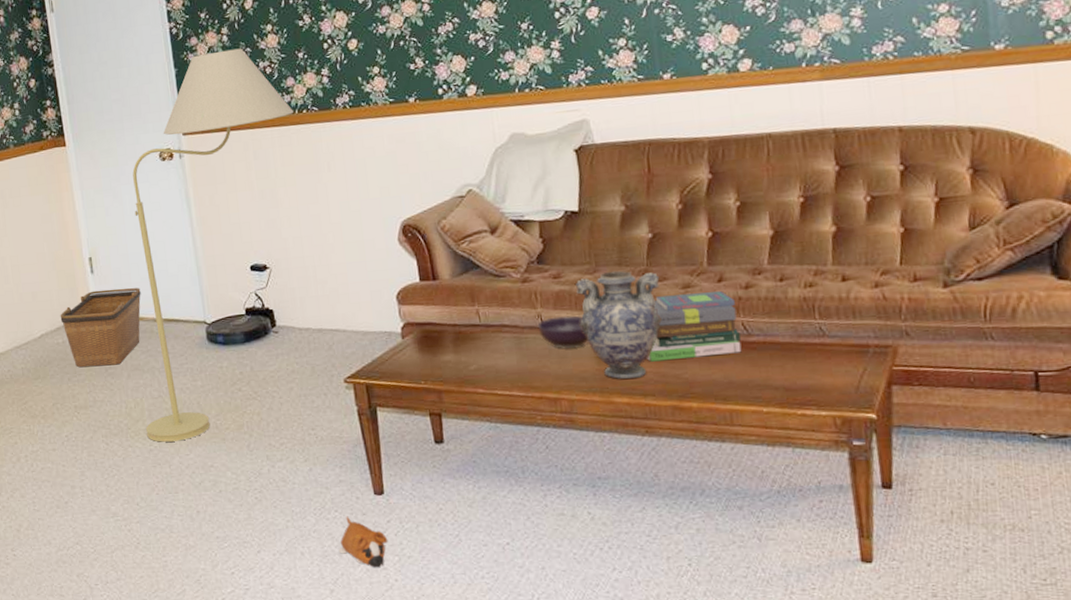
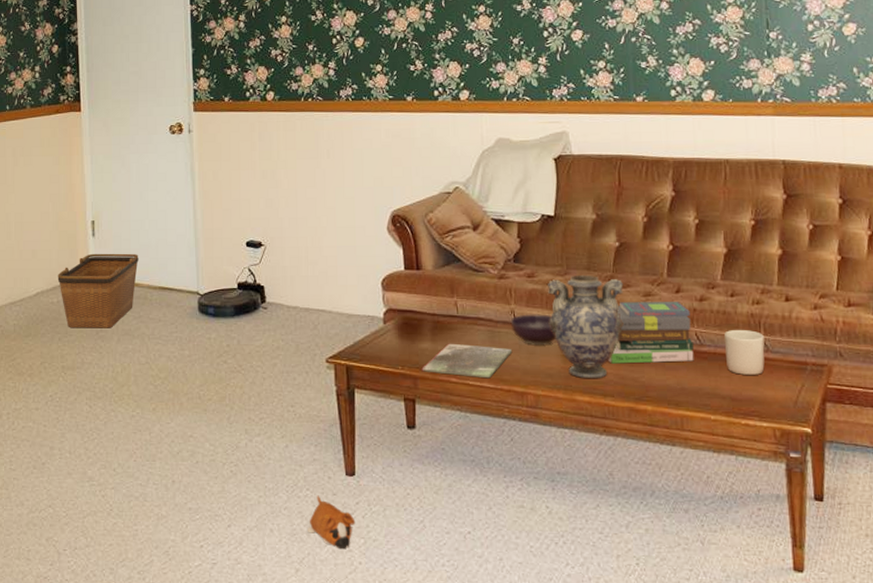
floor lamp: present [132,48,294,442] -> none [131,35,300,409]
magazine: none [446,353,542,387] -> present [421,343,513,379]
mug: none [774,315,821,363] -> present [724,329,765,375]

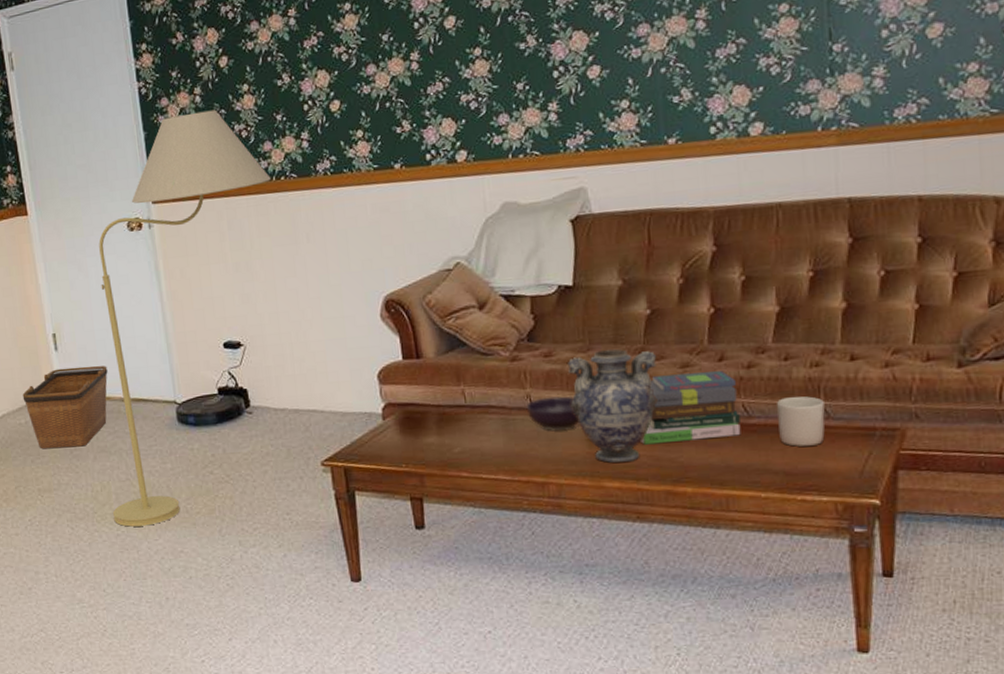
floor lamp: none [131,35,300,409] -> present [99,109,271,527]
dog toy: present [306,495,356,548] -> none [313,603,365,655]
magazine: present [421,343,513,379] -> none [428,435,530,471]

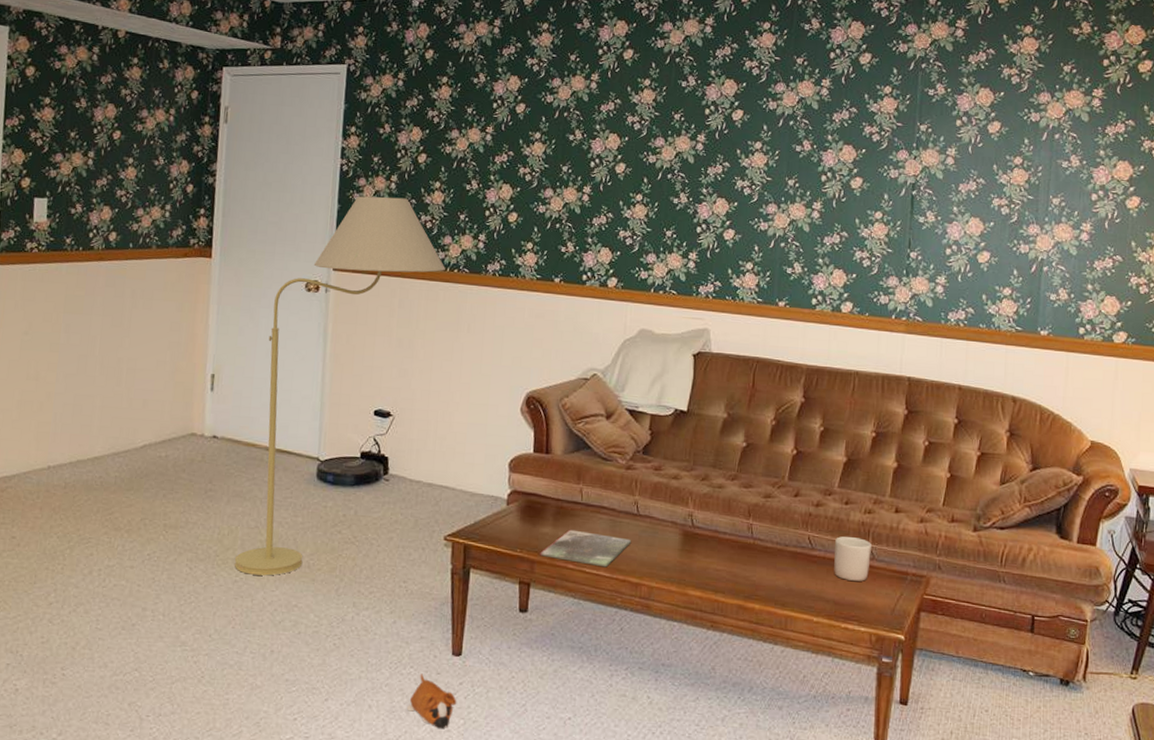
bicycle basket: present [22,366,108,450] -> none [168,408,259,488]
dog toy: none [313,603,365,655] -> present [406,673,457,728]
magazine: none [428,435,530,471] -> present [540,529,632,568]
bowl: present [526,395,579,430] -> none [632,506,675,538]
decorative vase: present [566,349,658,463] -> none [670,471,746,575]
books: present [641,371,741,445] -> none [723,501,806,564]

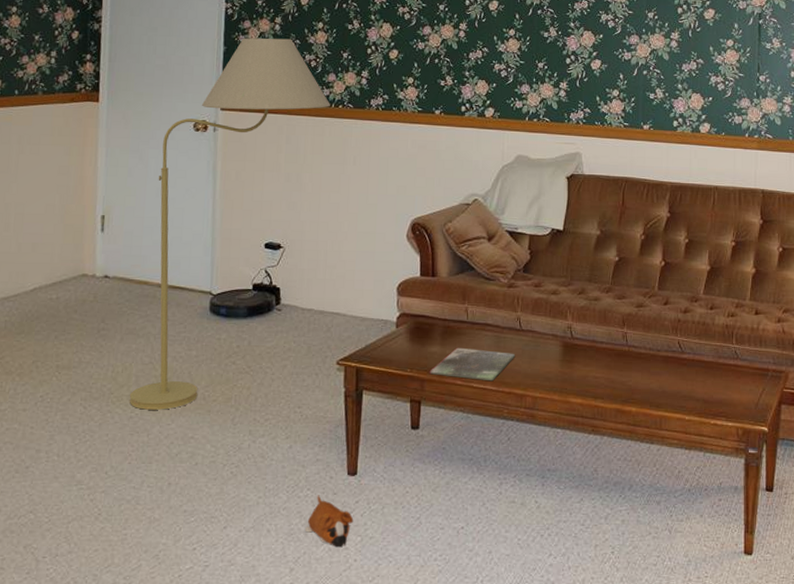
mug: present [834,536,872,581] -> none [702,338,735,380]

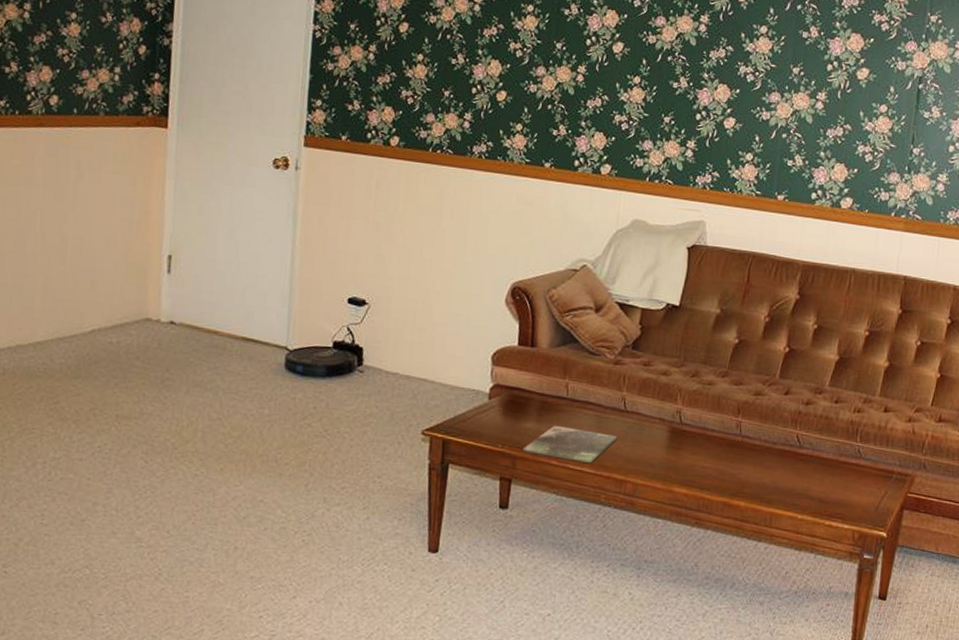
floor lamp: present [130,38,330,410] -> none [195,66,427,470]
dog toy: present [304,495,354,547] -> none [379,570,433,625]

